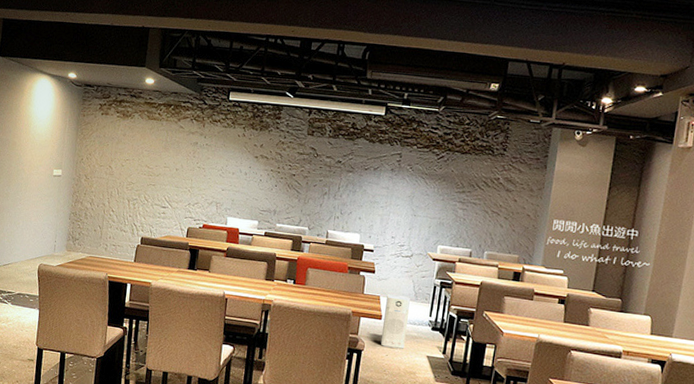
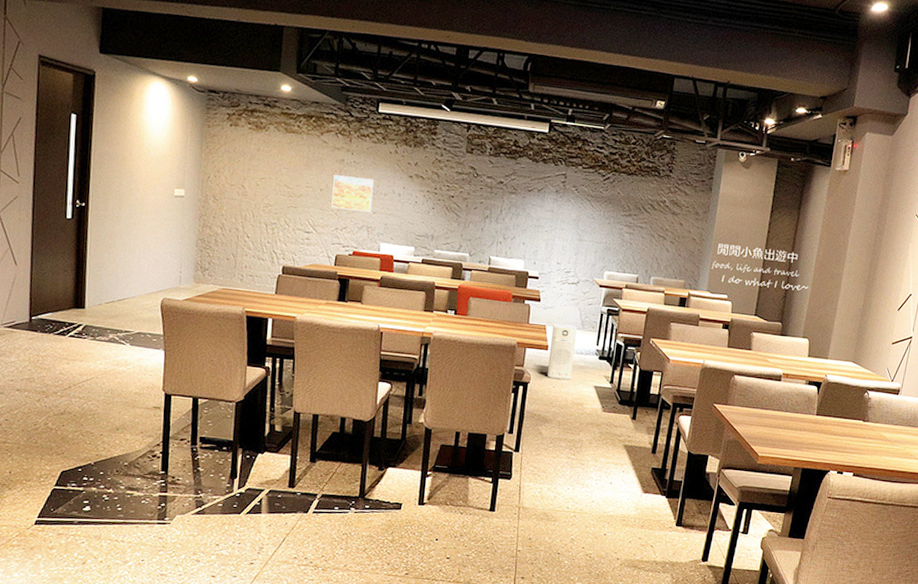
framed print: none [185,156,223,189] -> present [331,175,374,212]

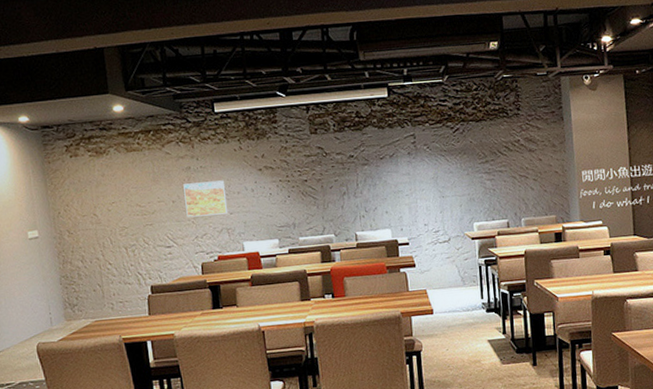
air purifier: present [547,323,578,380] -> none [433,283,463,341]

